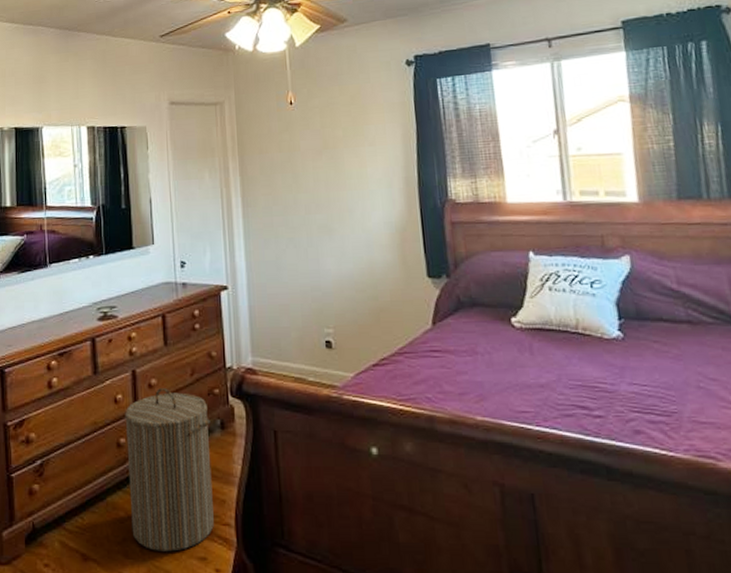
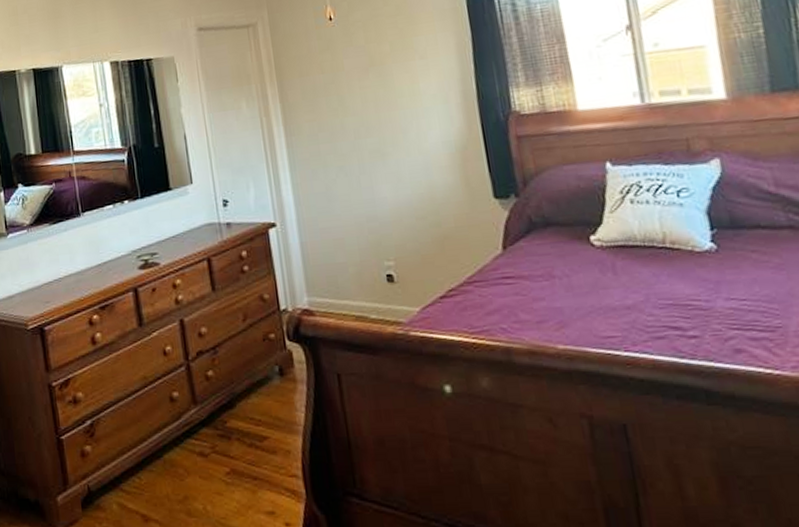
laundry hamper: present [125,388,214,552] -> none [175,336,280,508]

